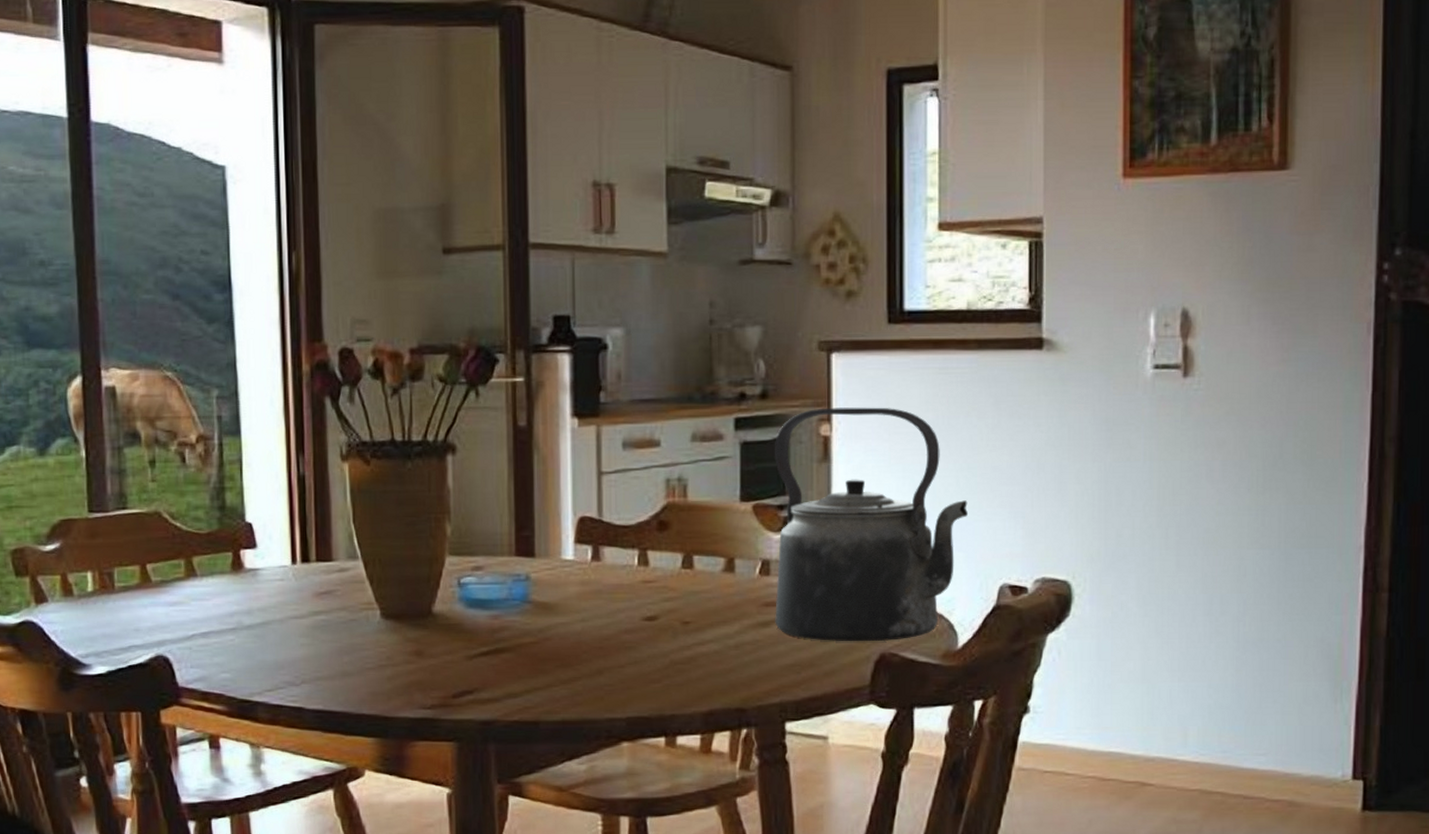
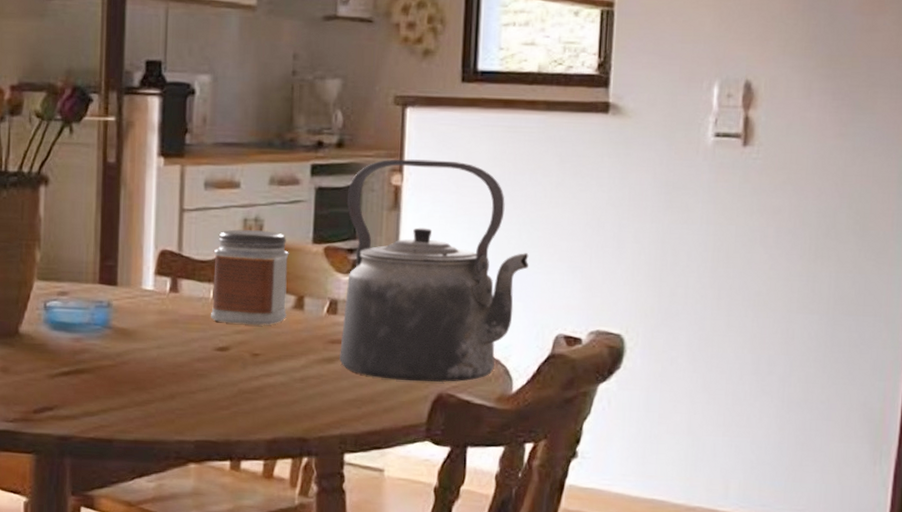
jar: none [635,490,717,591] -> present [211,229,289,325]

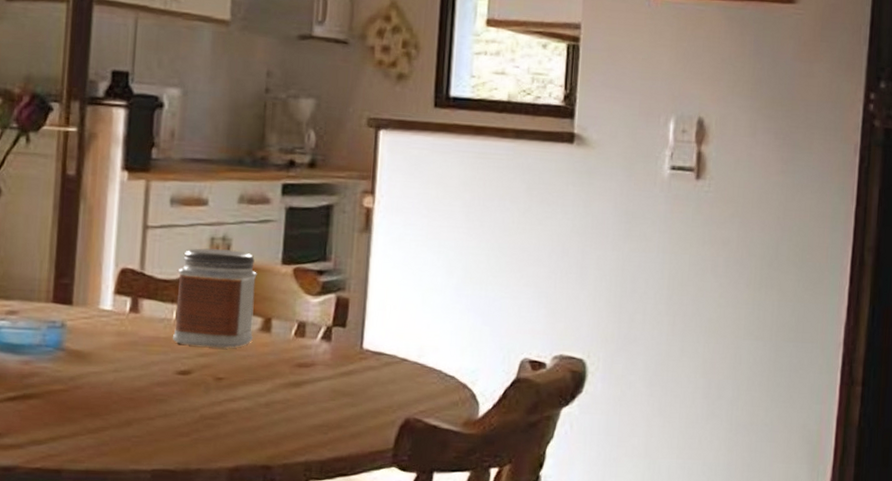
kettle: present [339,159,529,382] -> none [306,181,497,407]

